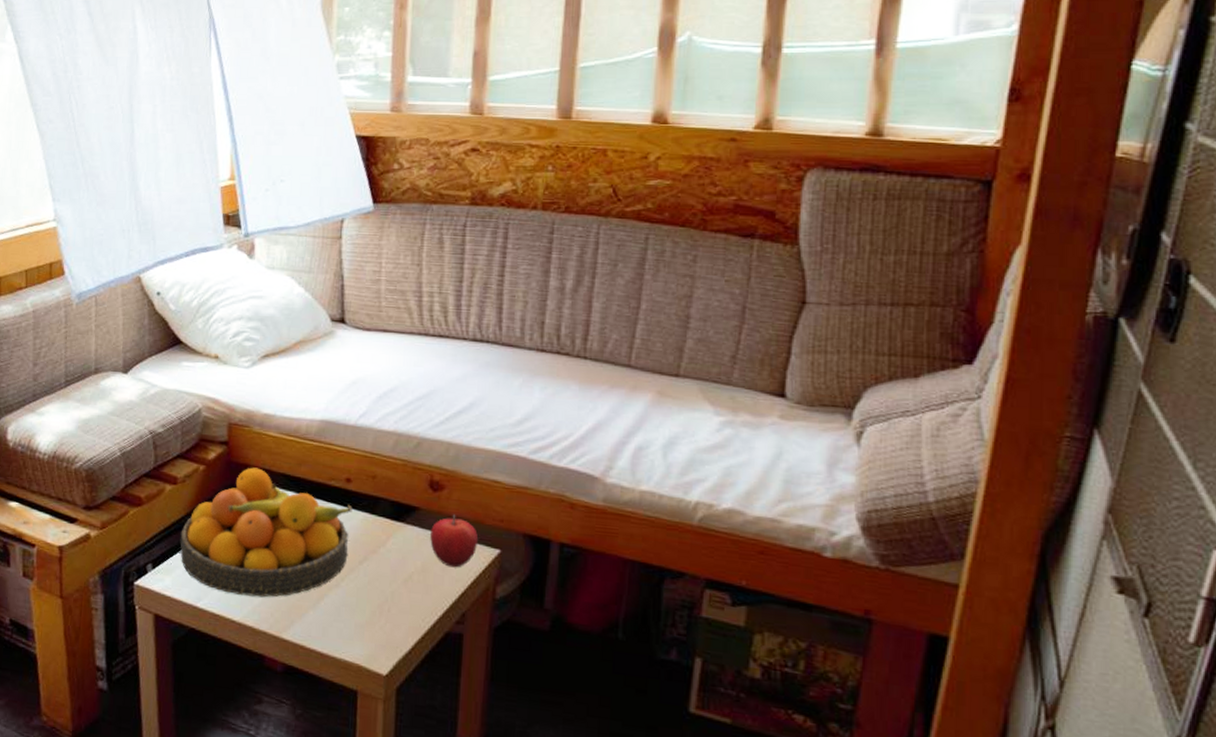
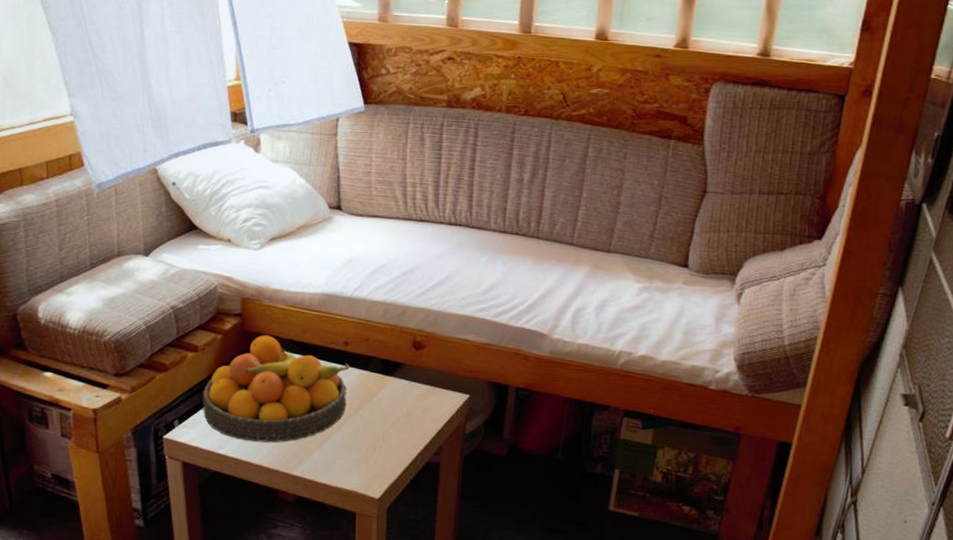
fruit: present [430,514,479,568] -> none [413,368,452,411]

